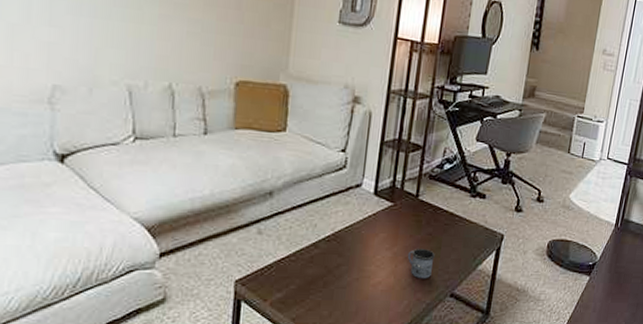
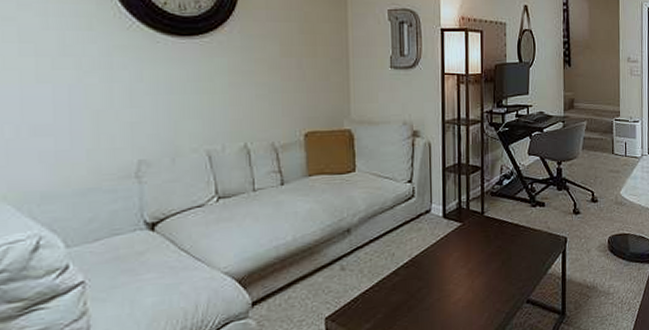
mug: present [407,248,435,279] -> none [481,261,507,291]

